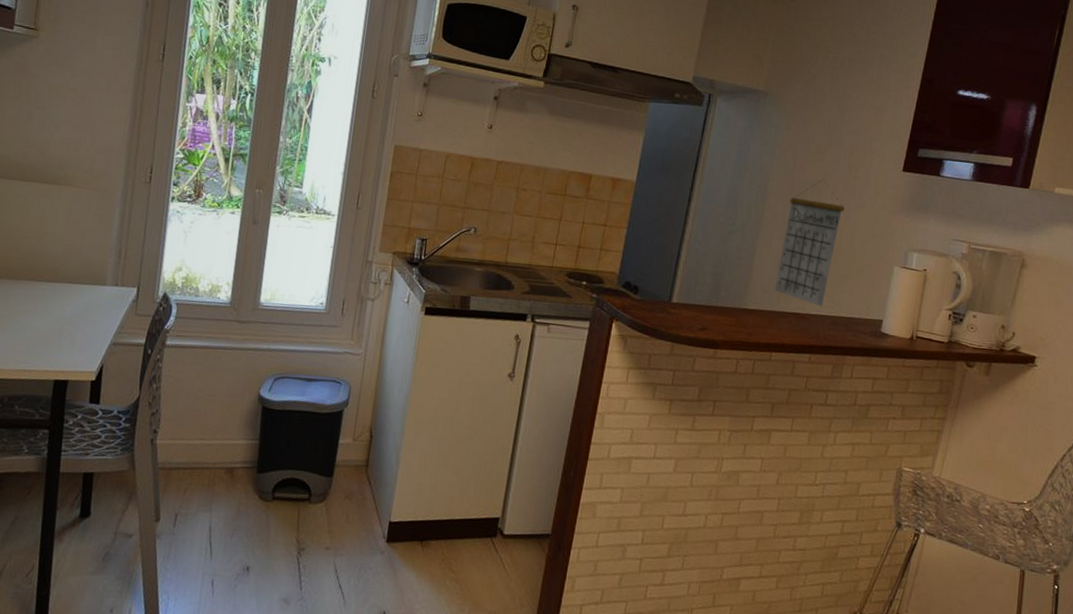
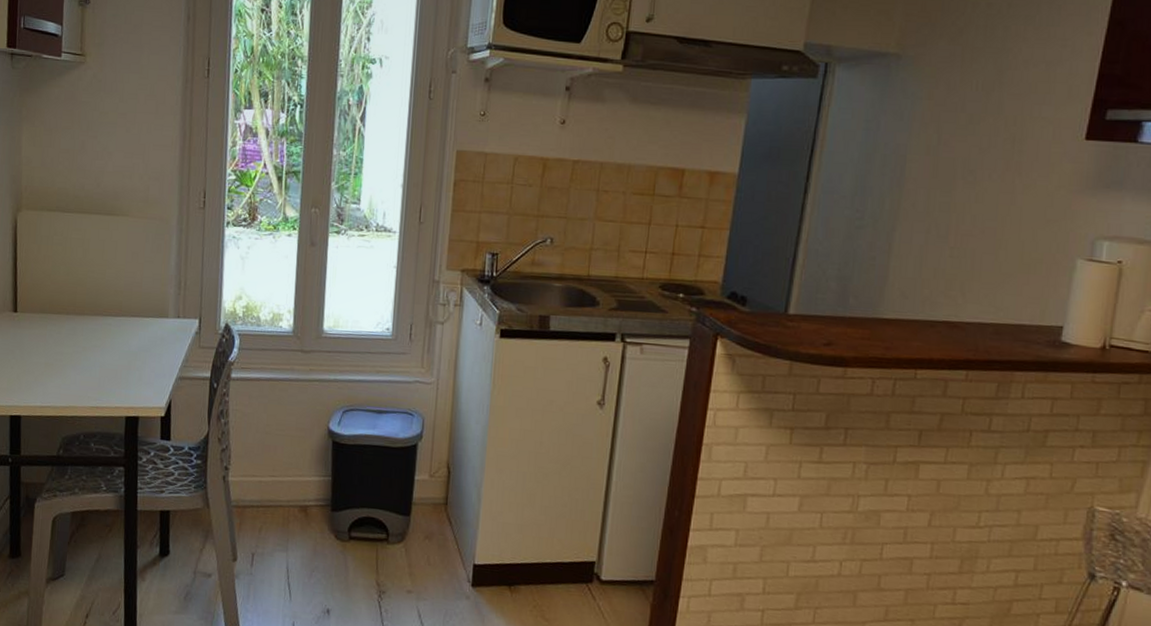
calendar: present [774,179,845,307] -> none [917,156,1007,313]

